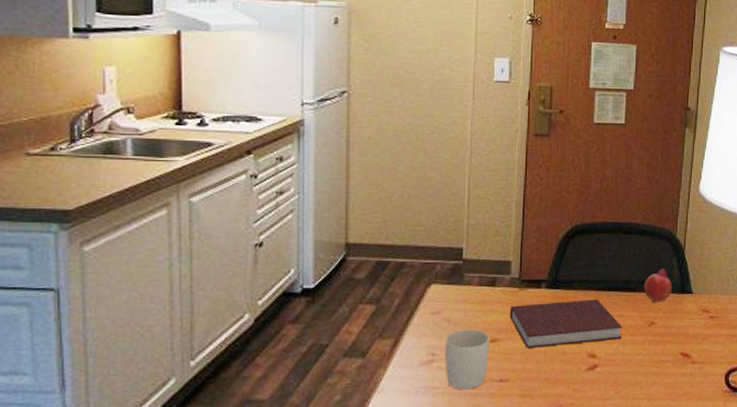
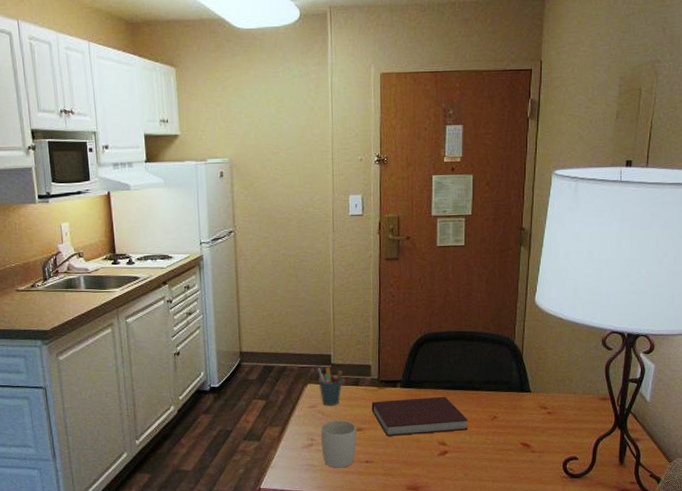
pen holder: none [445,263,476,312] -> present [318,367,343,406]
fruit: present [643,268,673,303] -> none [486,370,513,400]

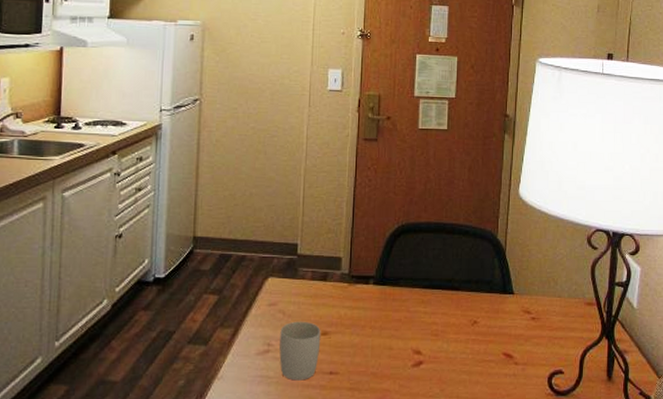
pen holder: present [318,367,343,406] -> none [281,258,310,304]
notebook: present [371,396,469,436] -> none [339,296,447,342]

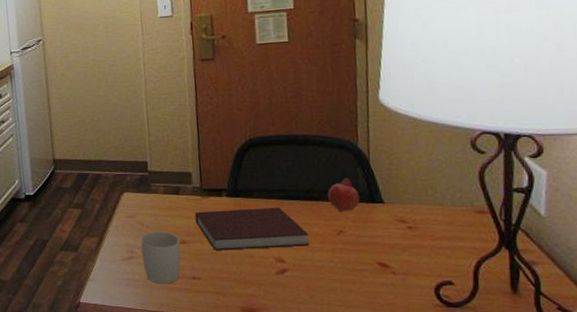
notebook: none [339,296,447,342] -> present [195,207,310,250]
fruit: none [466,268,495,302] -> present [327,178,361,212]

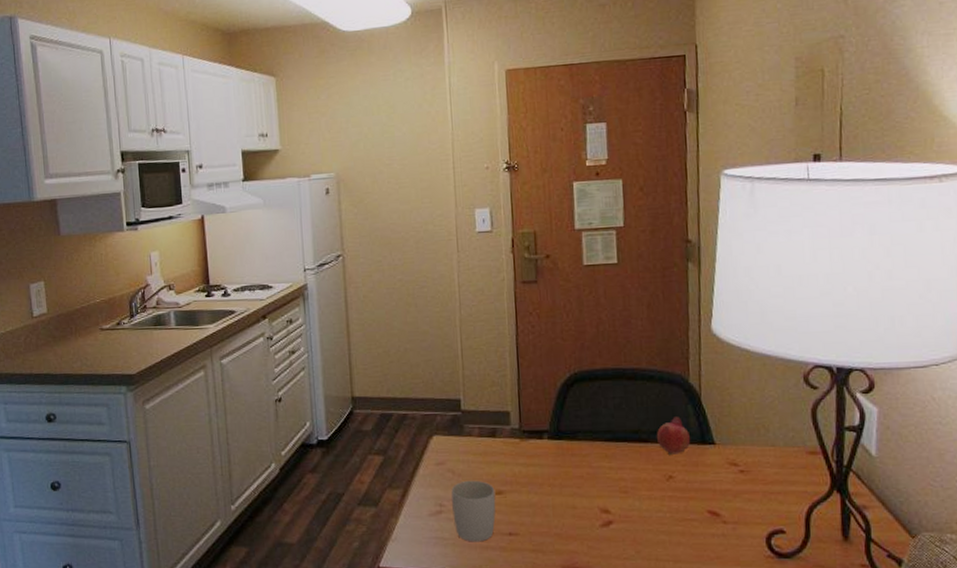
notebook: present [195,207,310,250] -> none [512,450,637,501]

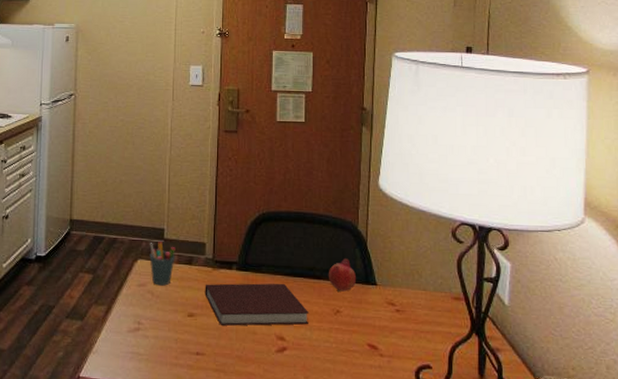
pen holder: none [445,414,476,463] -> present [149,242,176,286]
mug: present [451,480,496,542] -> none [149,302,188,359]
notebook: none [512,450,637,501] -> present [205,283,310,326]

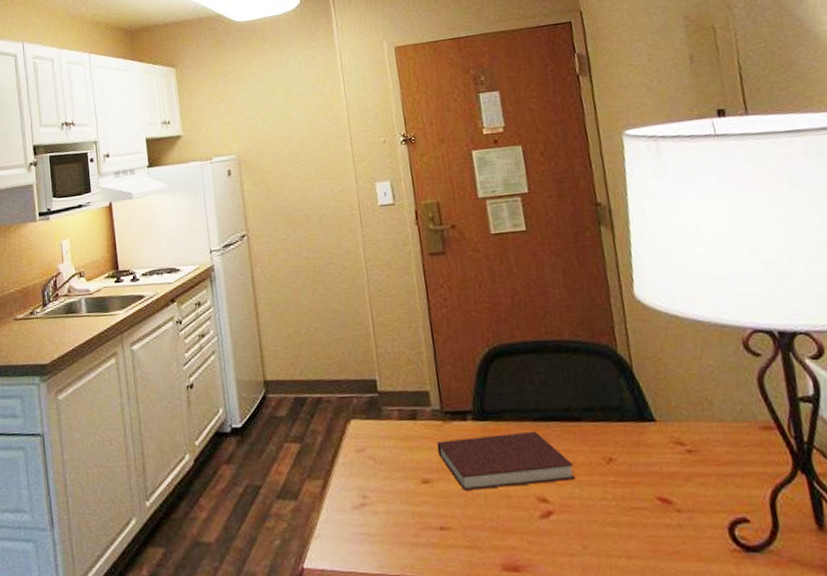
pen holder: present [149,242,176,286] -> none [361,396,395,449]
fruit: present [328,258,357,292] -> none [589,391,628,434]

